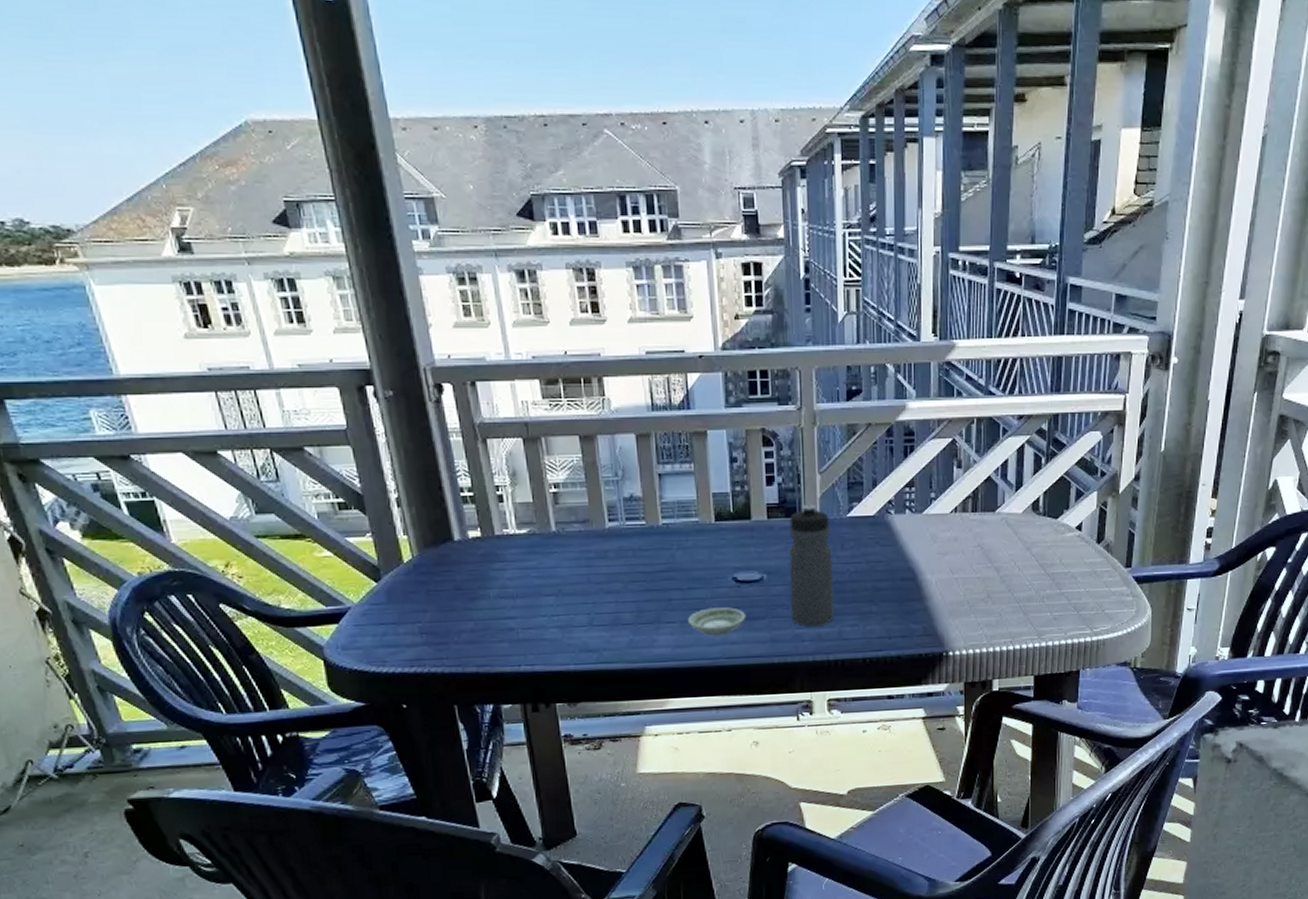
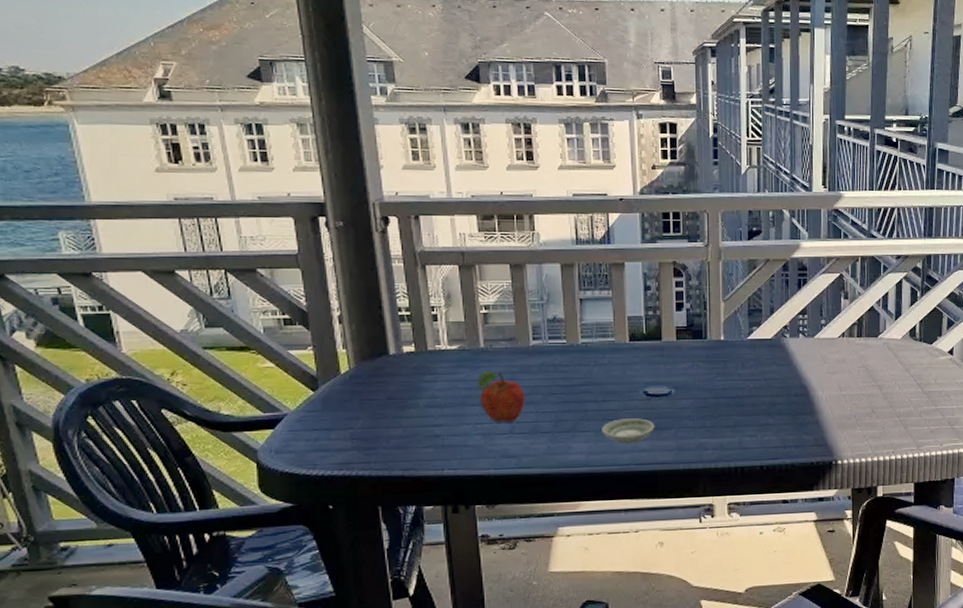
fruit: none [550,557,604,614] -> present [477,371,525,423]
water bottle: present [789,504,834,627] -> none [695,327,735,437]

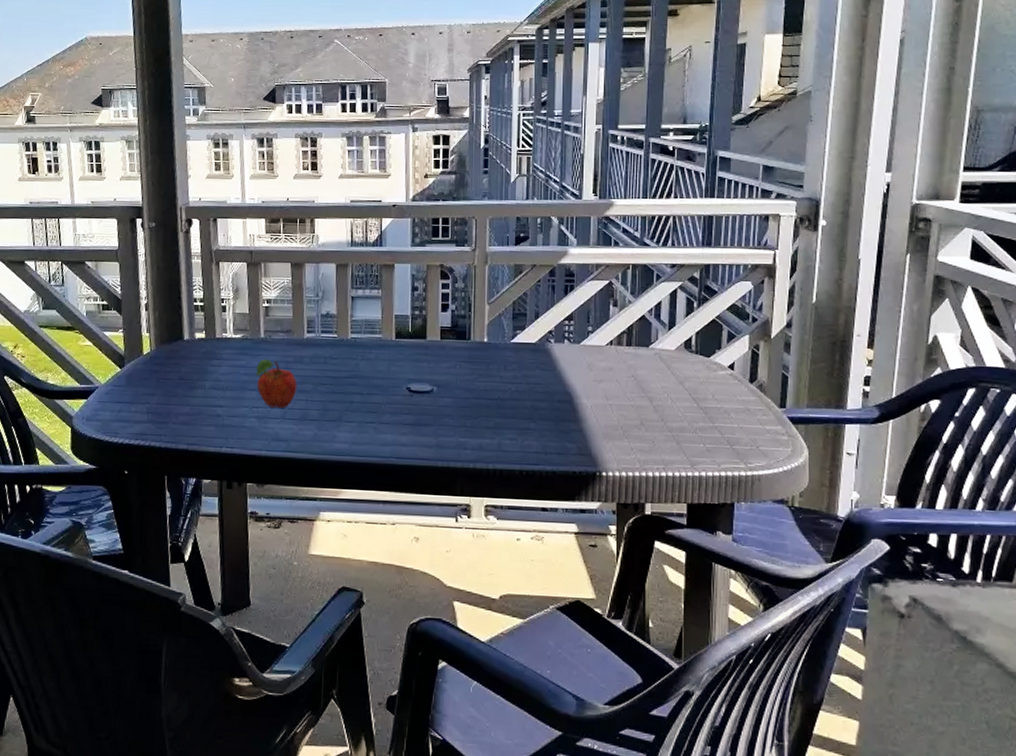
saucer: present [602,418,655,444] -> none [365,412,416,438]

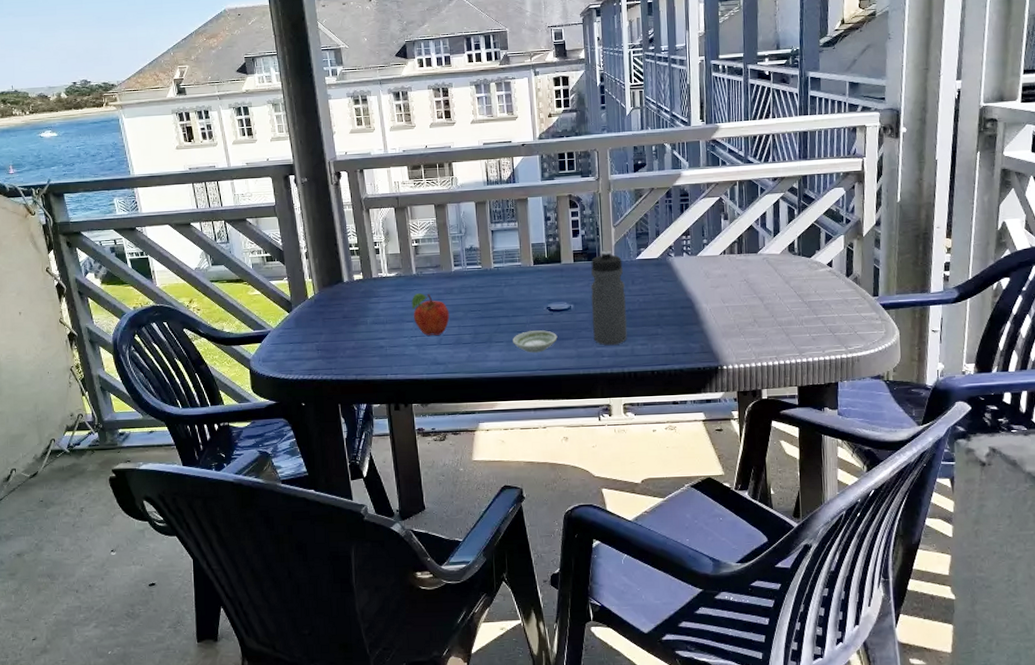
saucer: none [365,412,416,438] -> present [513,330,558,353]
water bottle: none [456,329,496,437] -> present [591,250,627,346]

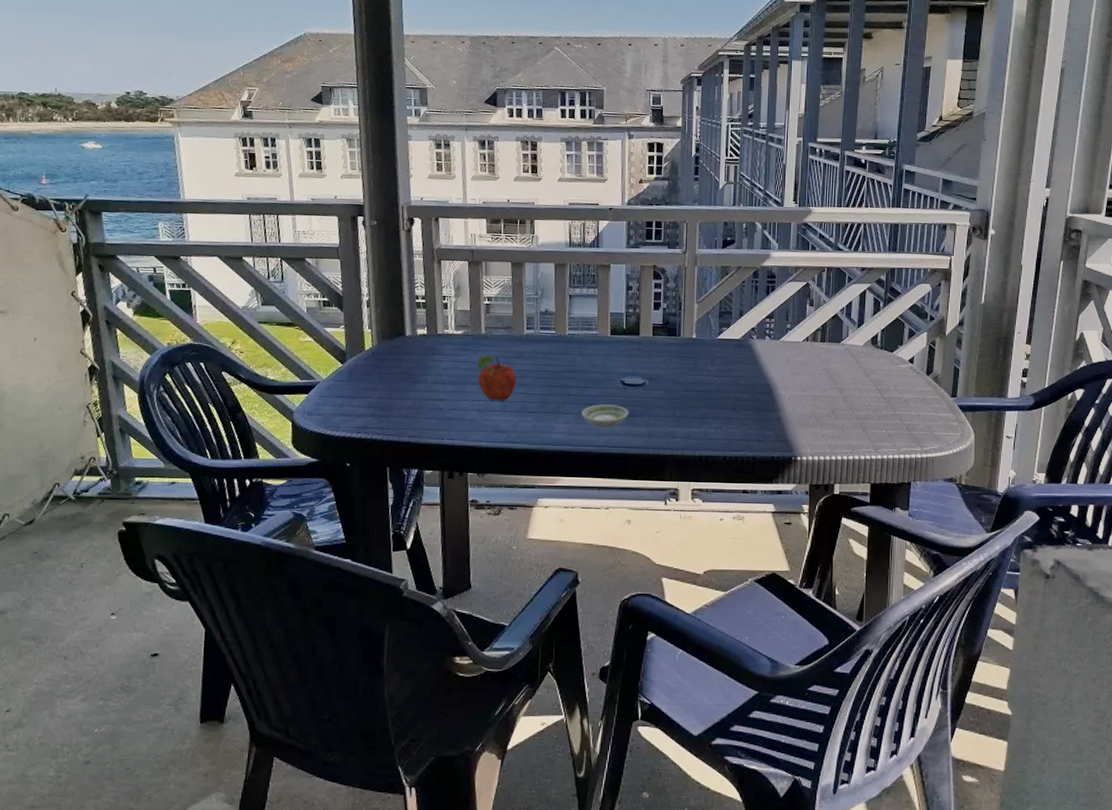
water bottle: present [591,250,627,346] -> none [666,326,703,427]

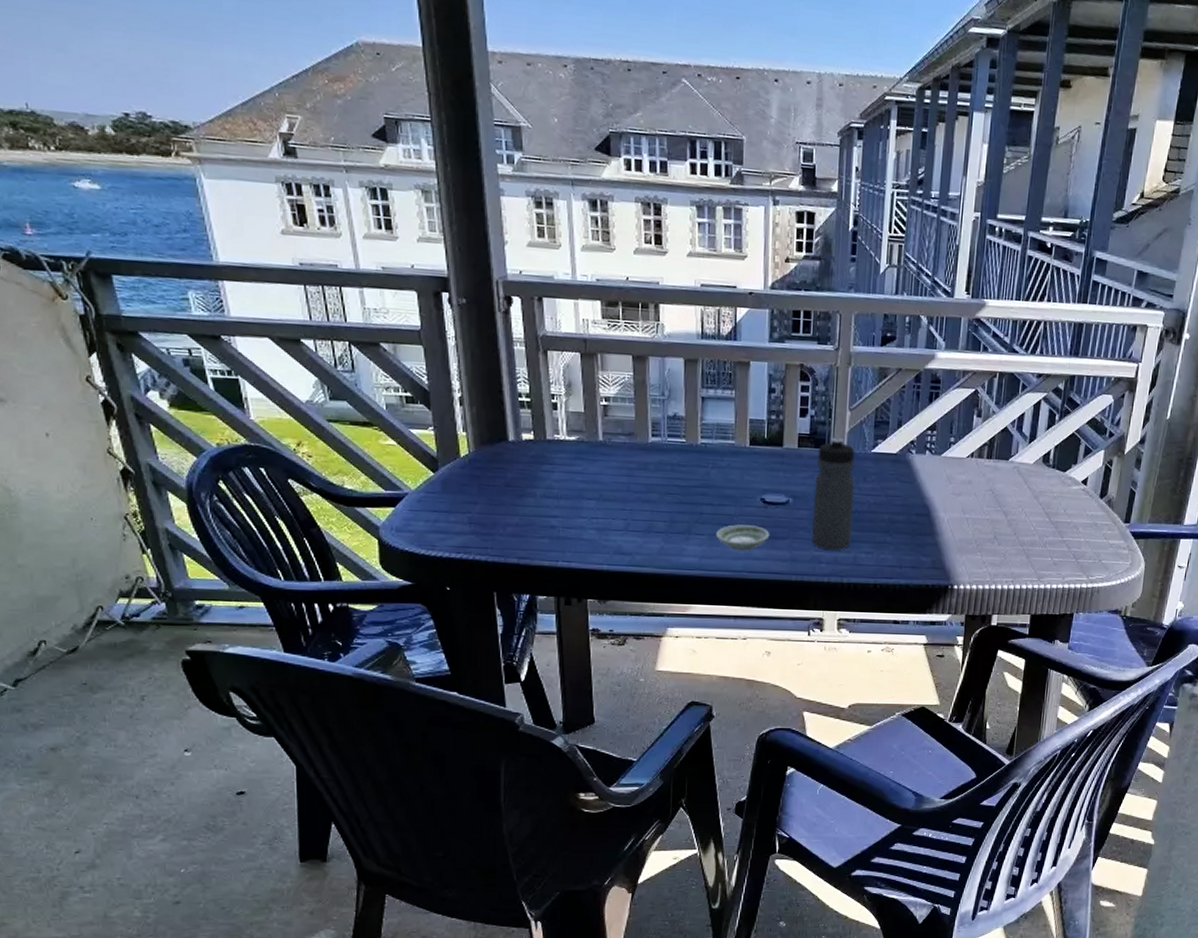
fruit: present [477,355,517,401] -> none [594,465,641,519]
water bottle: none [666,326,703,427] -> present [812,437,855,551]

